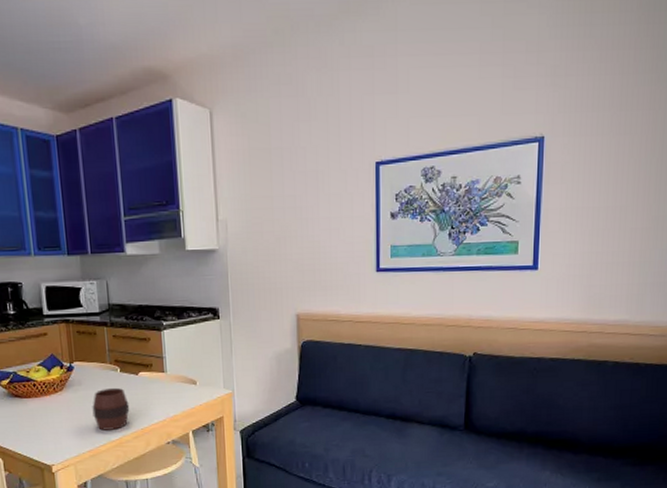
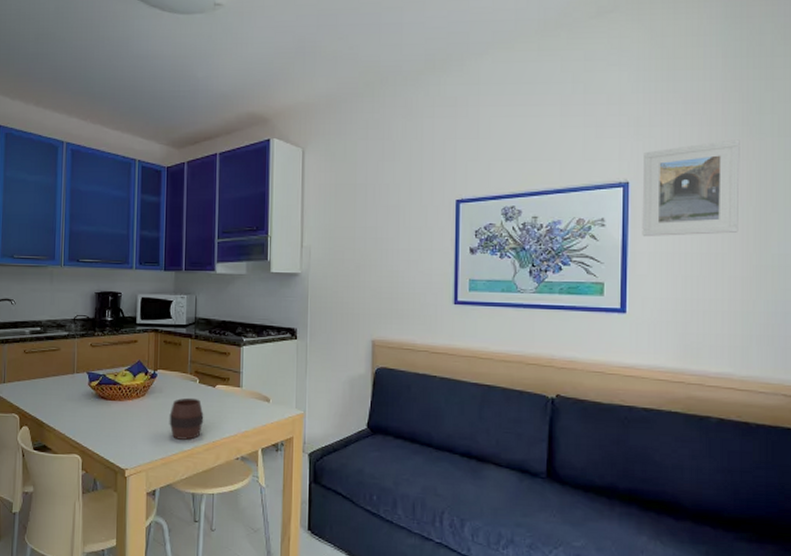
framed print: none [555,88,649,192] -> present [642,139,740,236]

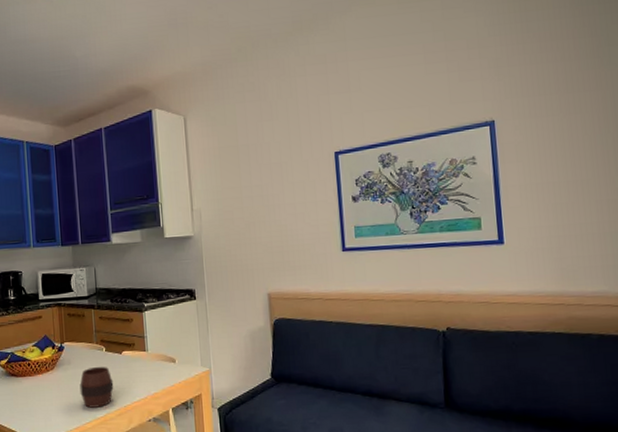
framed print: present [642,139,740,236] -> none [506,71,600,170]

